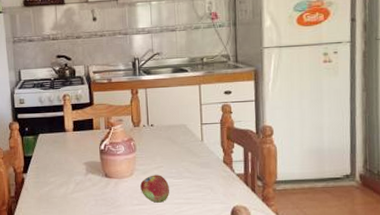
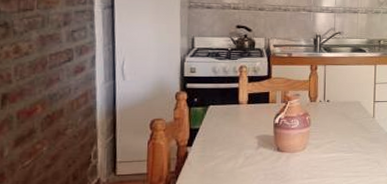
fruit: present [140,175,169,203] -> none [312,149,340,176]

